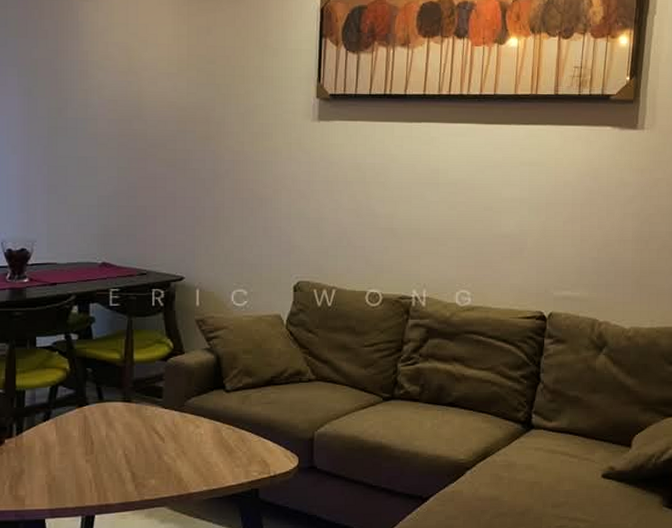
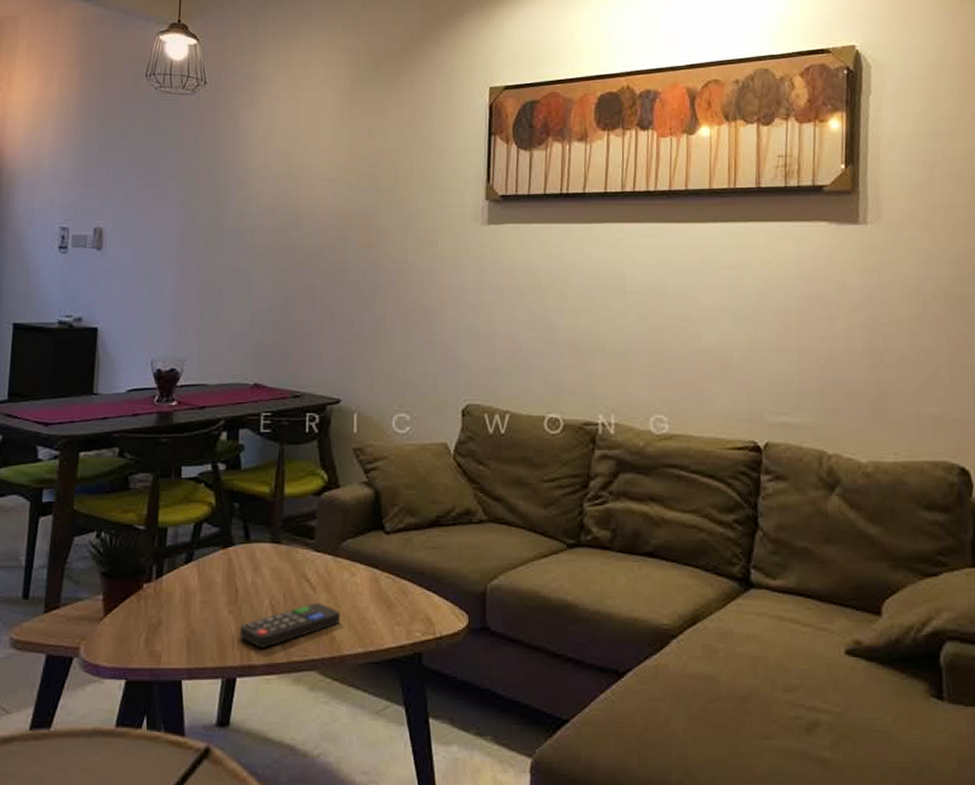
remote control: none [97,450,186,490] -> present [240,602,340,648]

